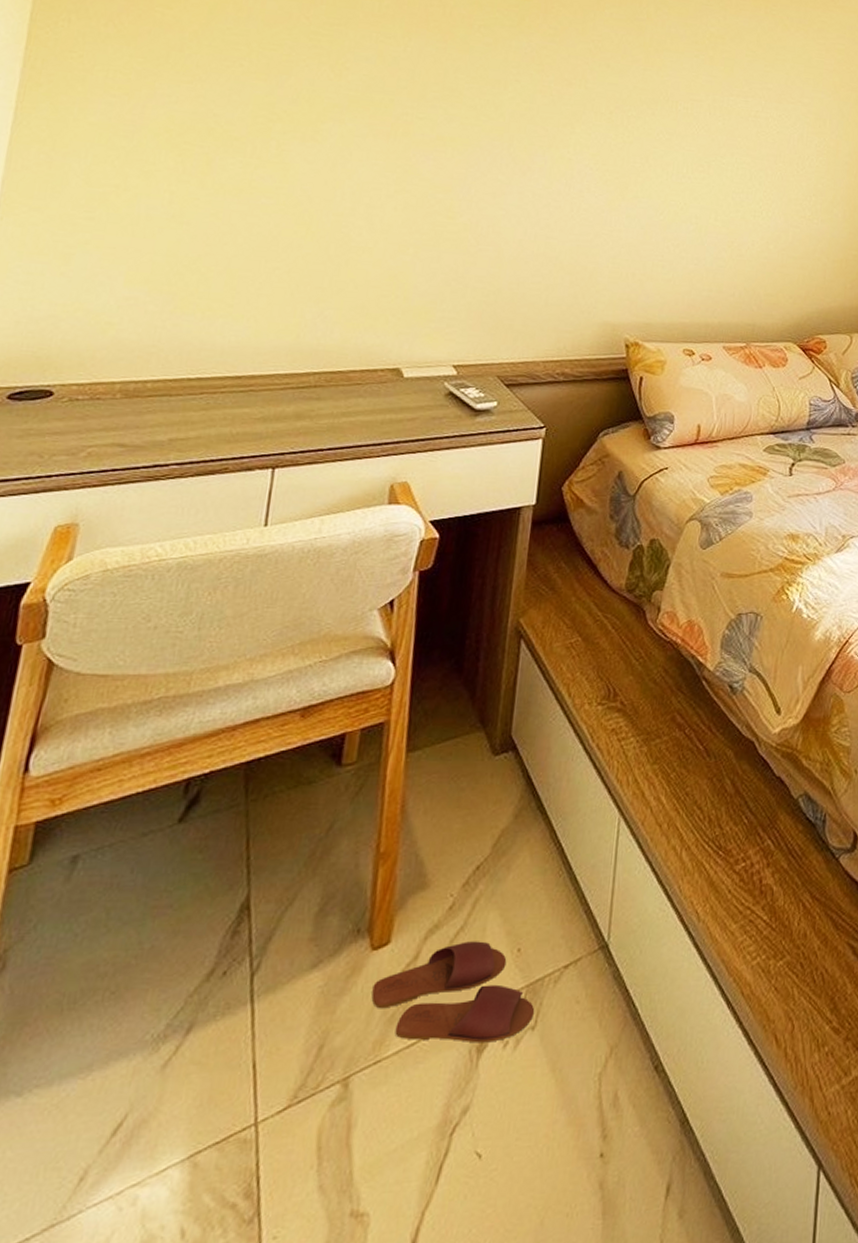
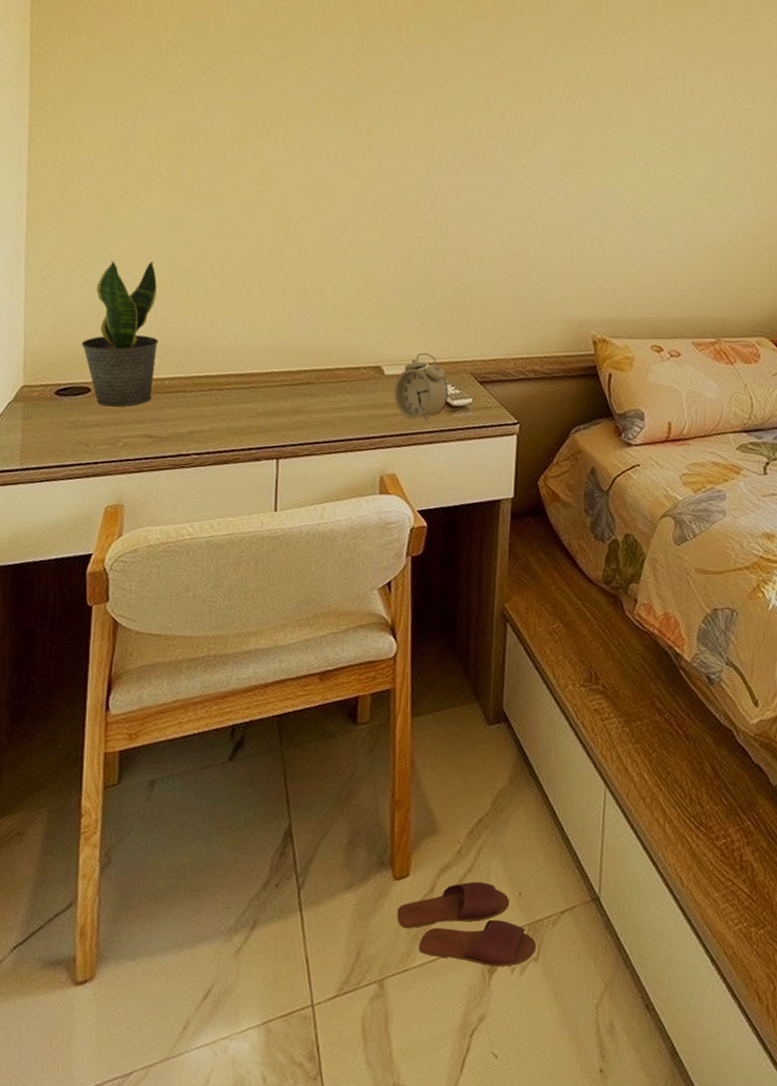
potted plant: none [48,253,151,413] -> present [81,261,159,407]
alarm clock: none [412,354,473,428] -> present [394,352,449,423]

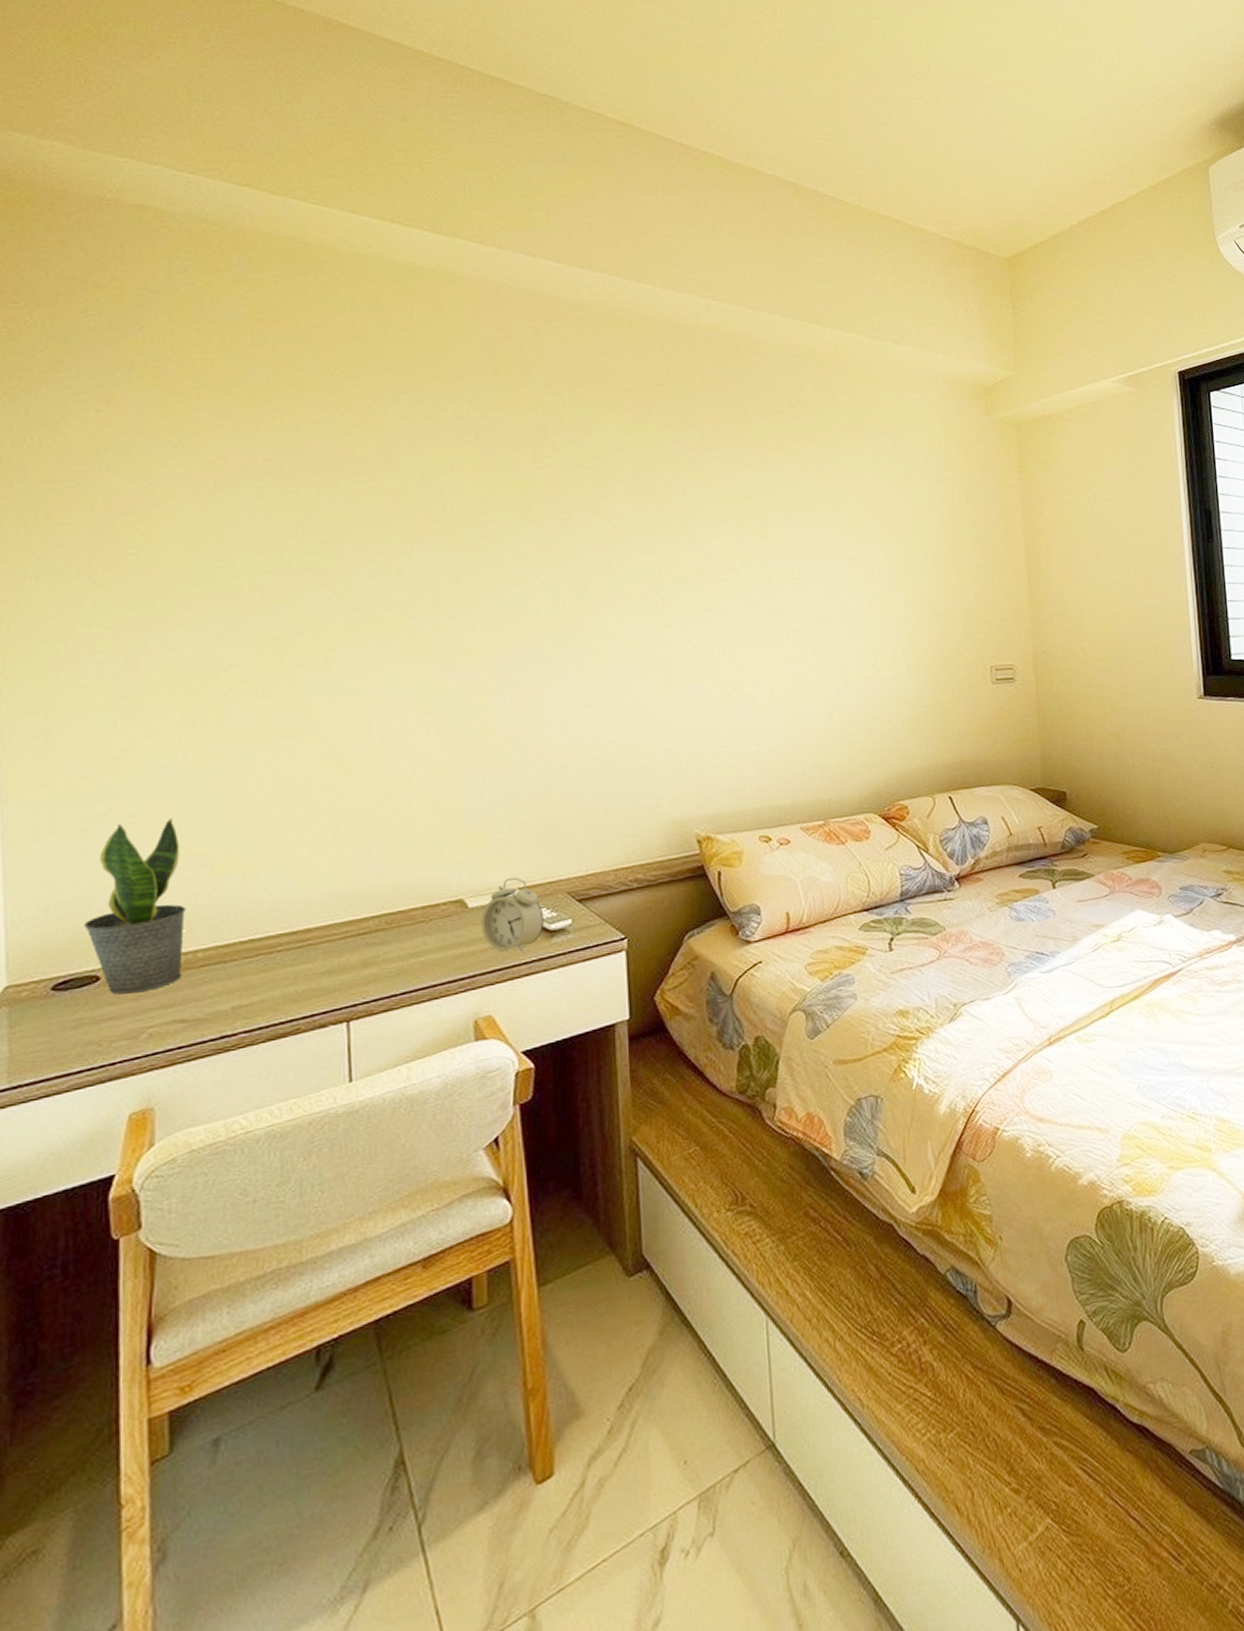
slippers: present [397,881,536,967] -> none [543,1459,710,1565]

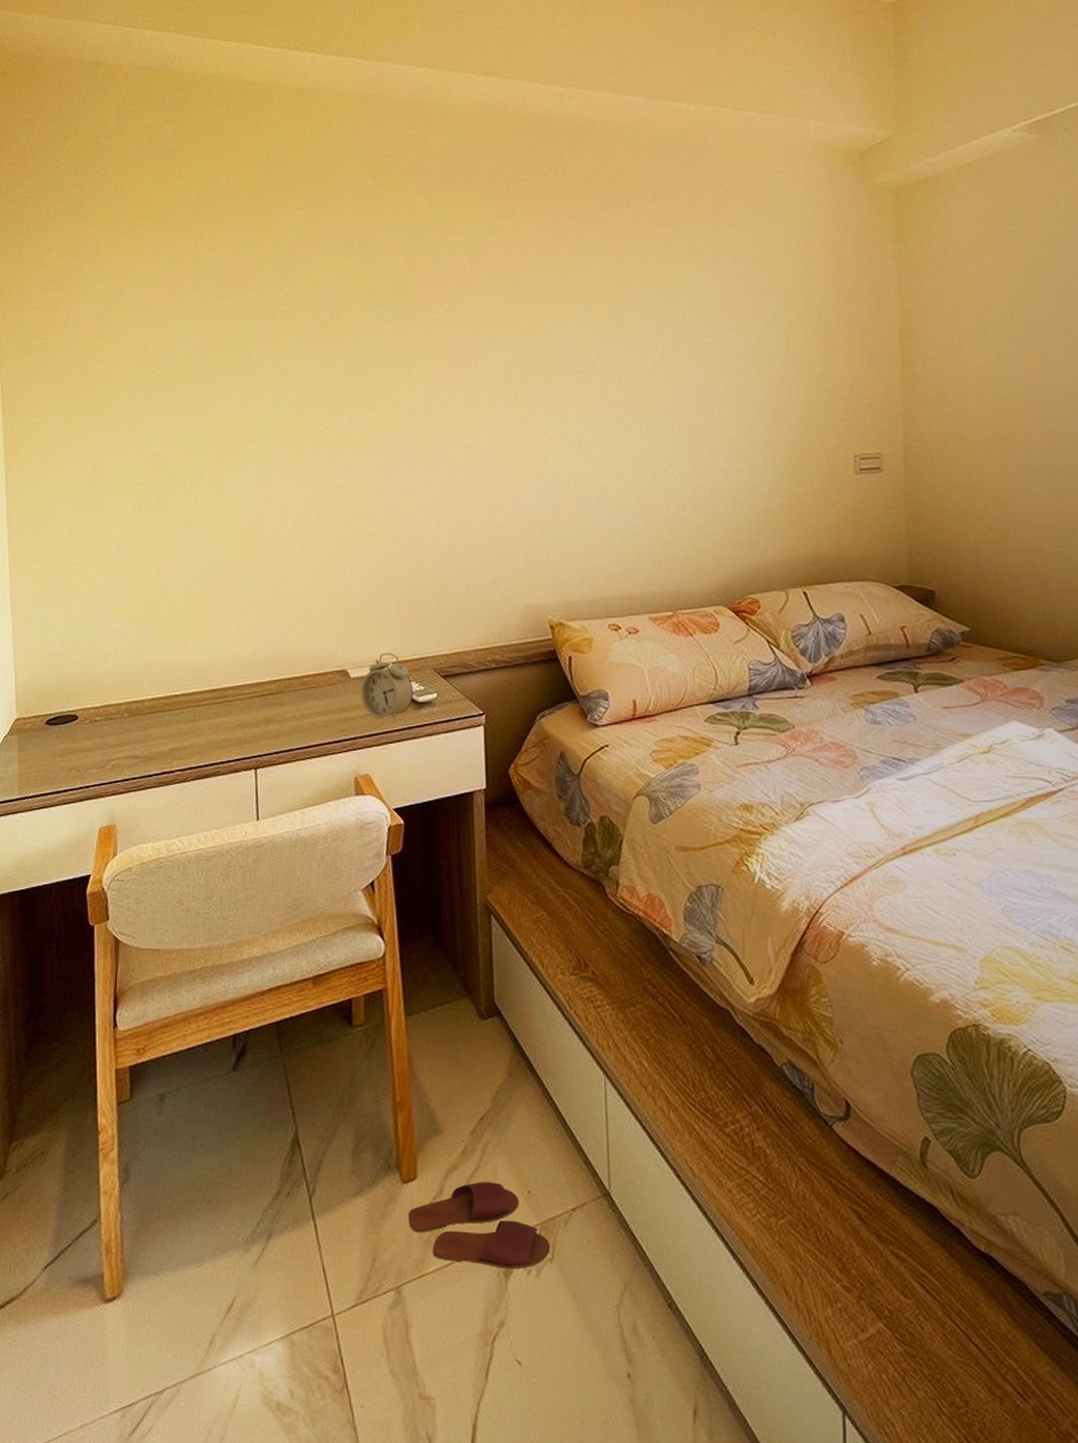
potted plant: present [84,818,186,995] -> none [66,589,137,731]
slippers: none [543,1459,710,1565] -> present [408,1181,550,1269]

